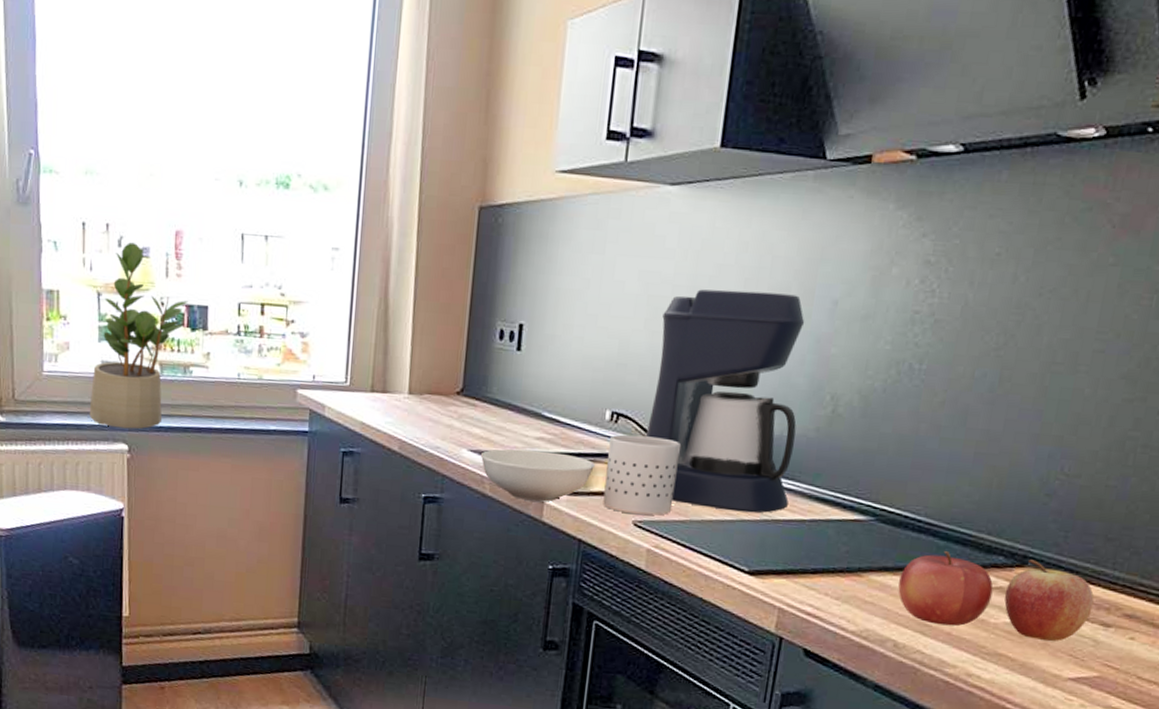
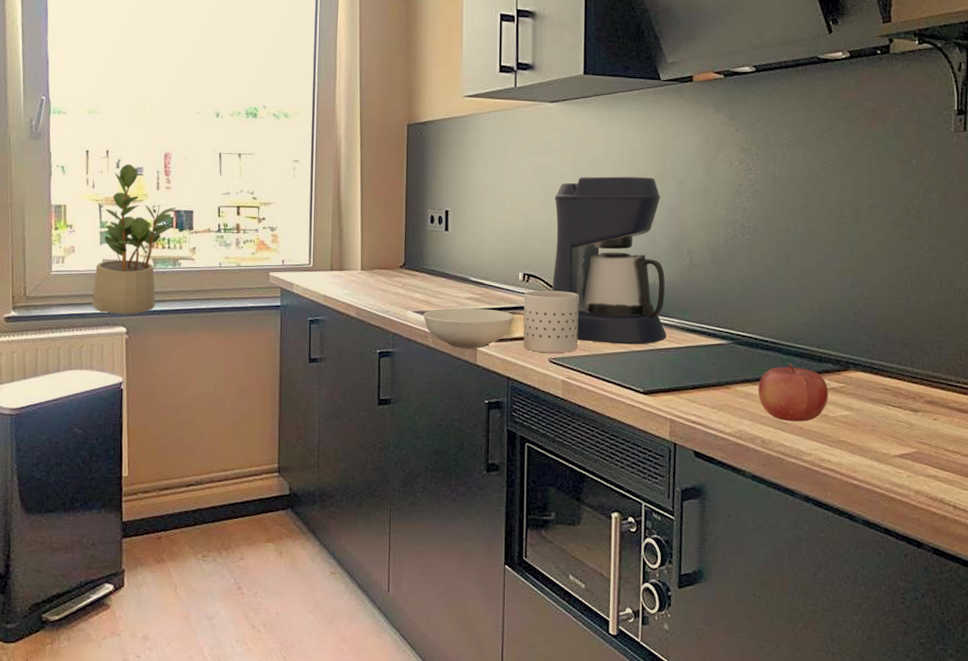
fruit: present [1004,559,1094,641] -> none [837,364,903,427]

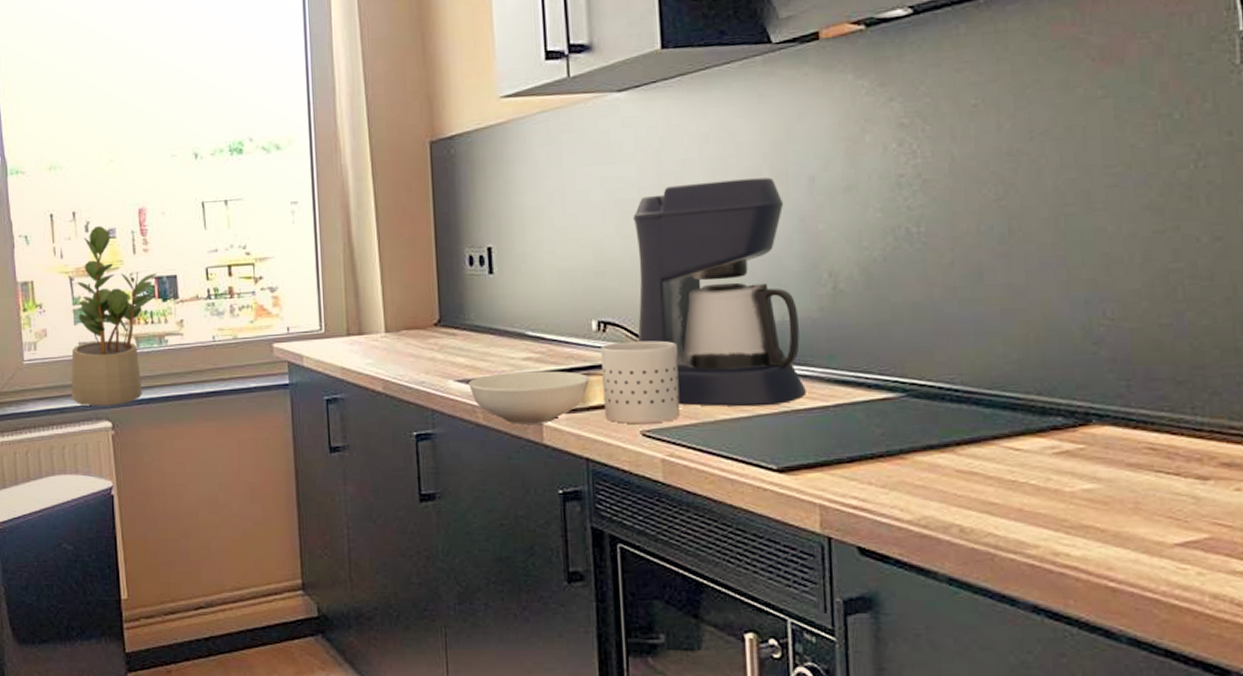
fruit: present [758,363,828,422] -> none [949,419,1060,502]

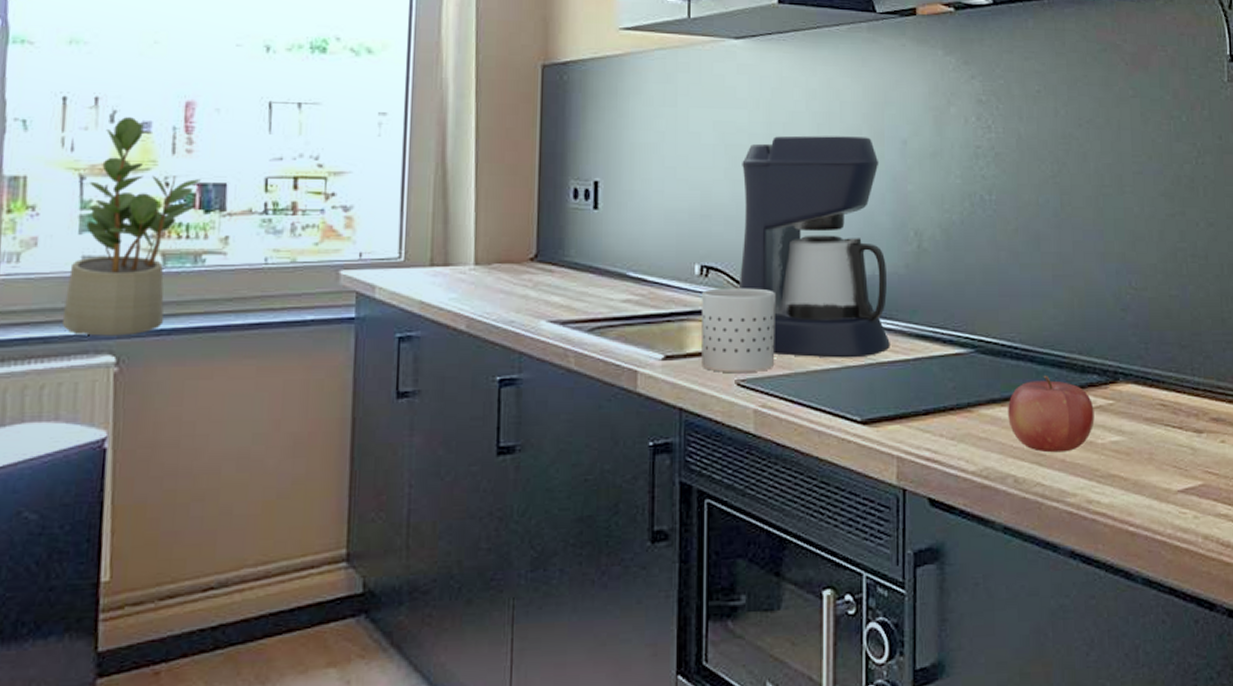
bowl: present [467,370,589,425] -> none [561,314,688,371]
fruit: none [949,419,1060,502] -> present [1008,376,1095,453]

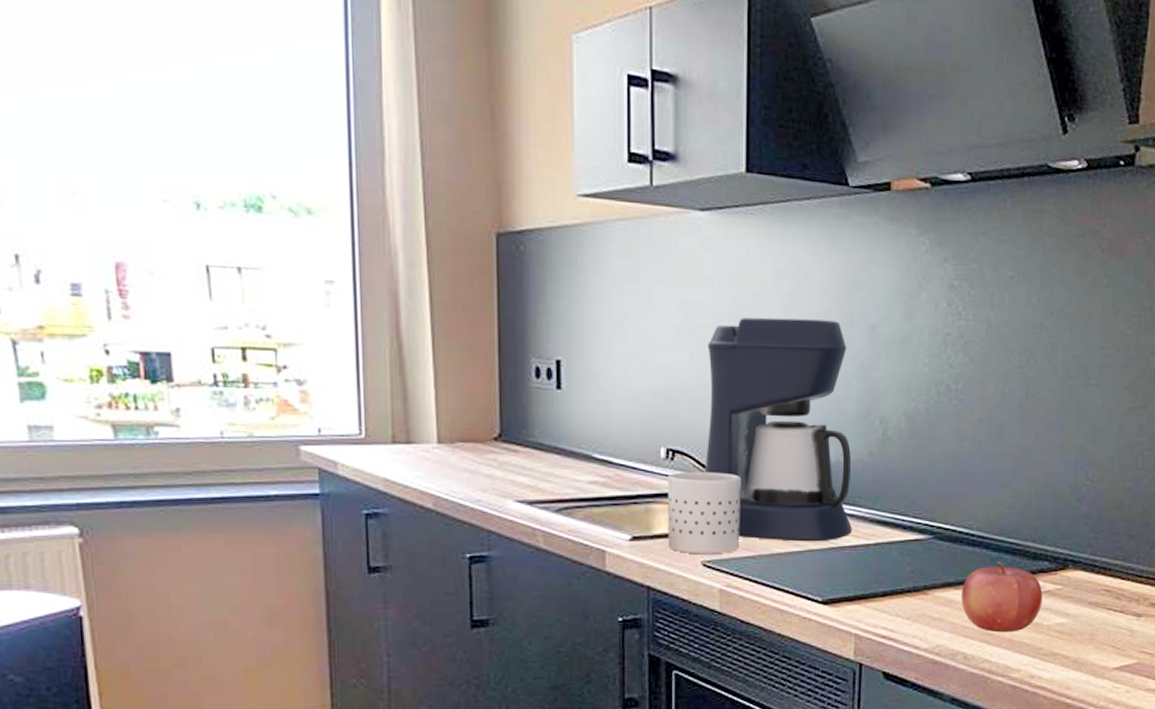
potted plant: present [61,117,201,336] -> none [16,278,143,508]

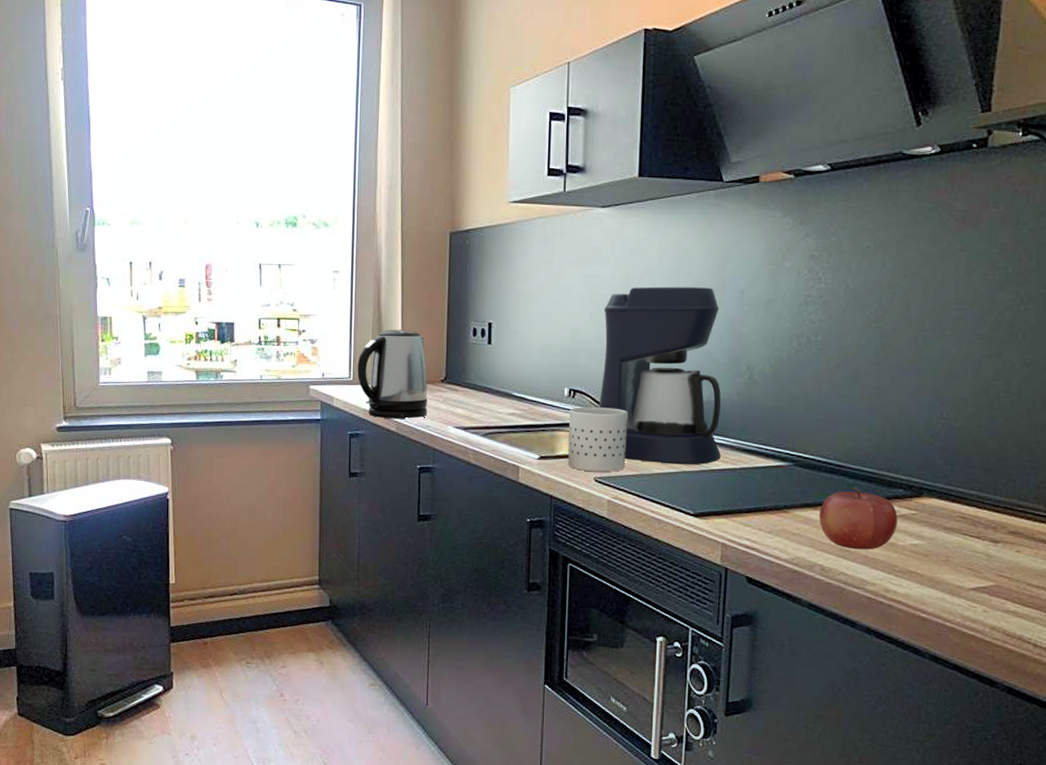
kettle: none [371,366,477,492] -> present [357,329,428,420]

